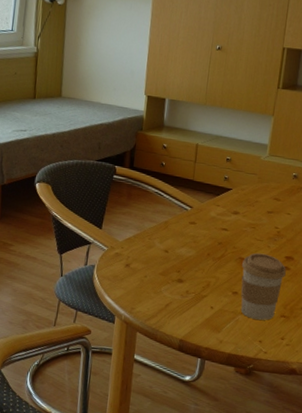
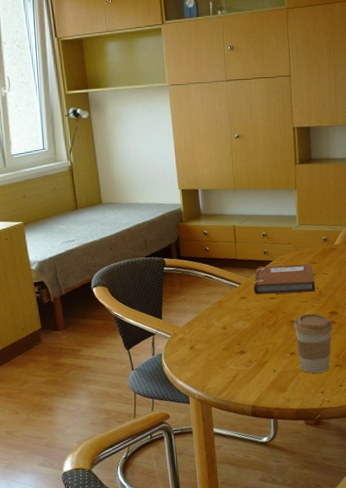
notebook: none [205,193,276,232] -> present [253,263,316,295]

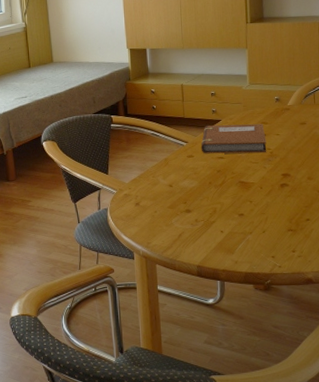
coffee cup: present [293,313,333,373] -> none [242,174,285,236]

